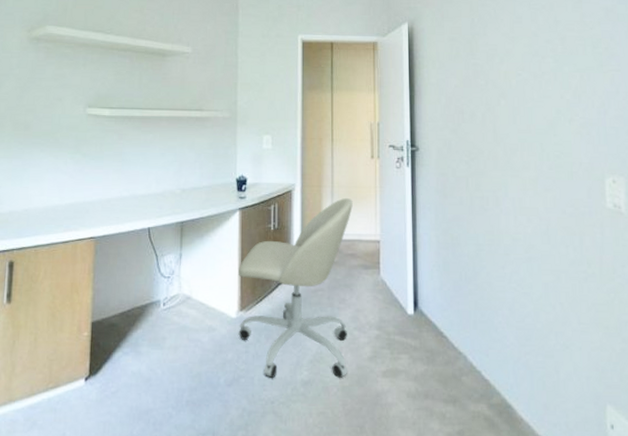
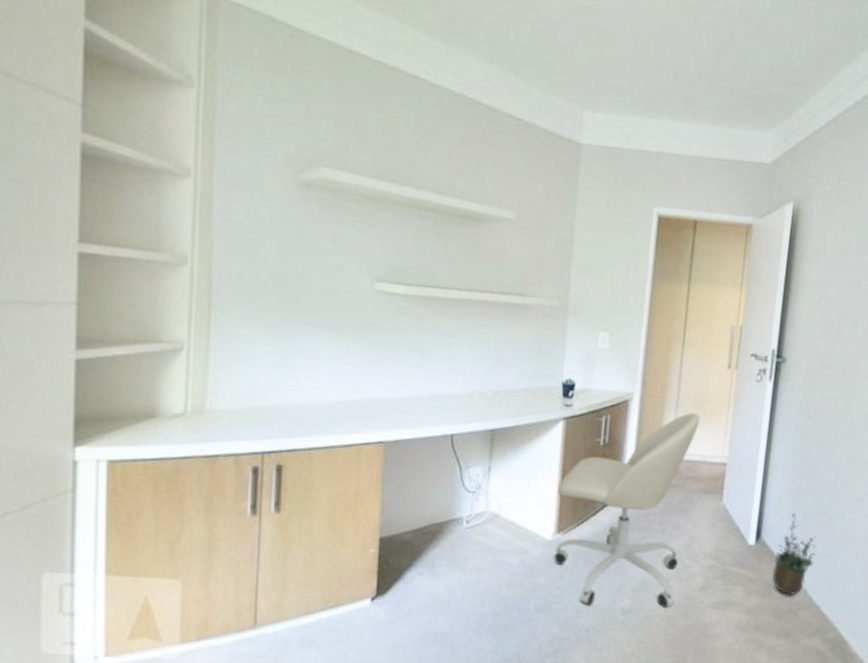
potted plant: none [432,283,469,363] -> present [772,513,816,596]

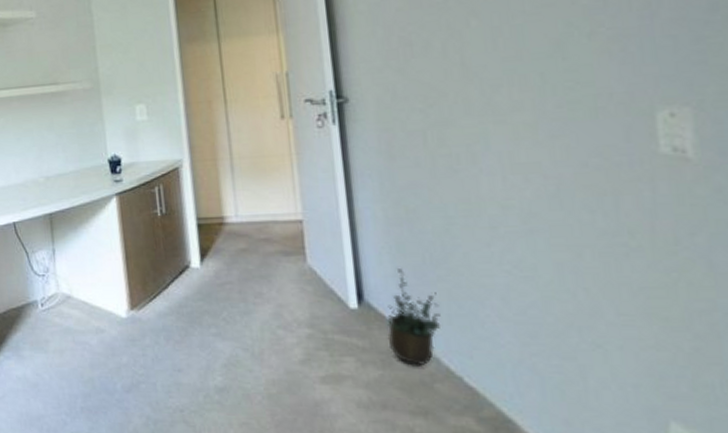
office chair: present [553,413,700,609] -> none [123,171,273,386]

